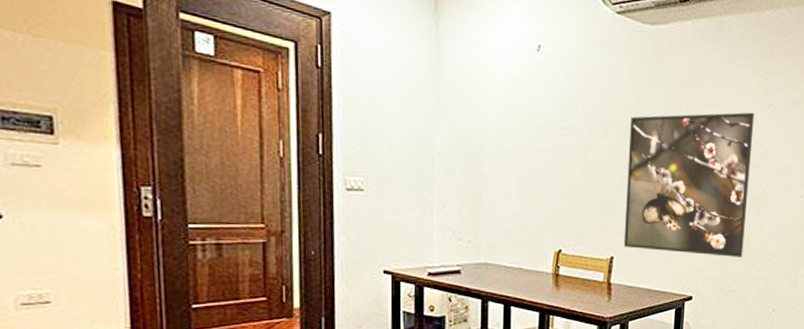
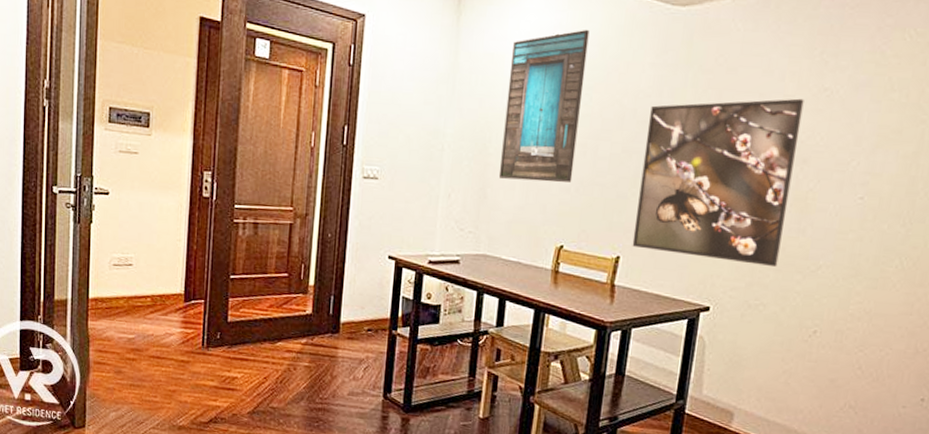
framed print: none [493,41,570,190] -> present [498,29,590,183]

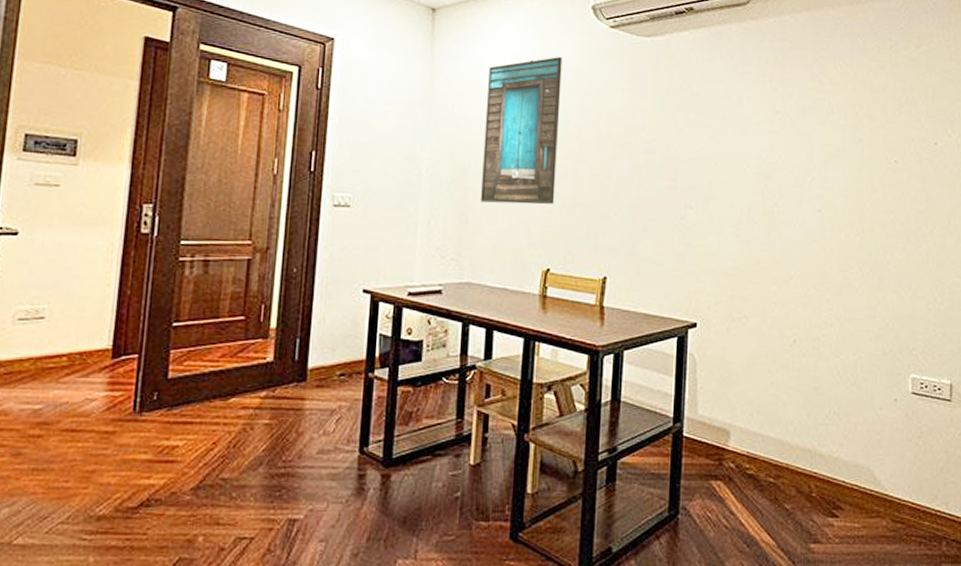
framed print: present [632,98,804,266] -> none [618,120,761,279]

